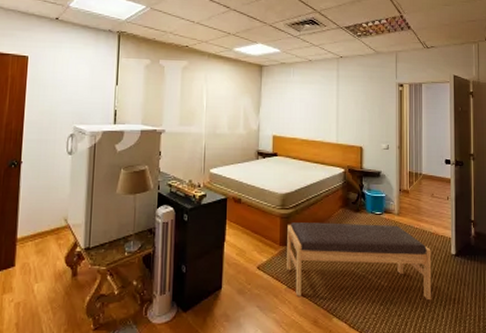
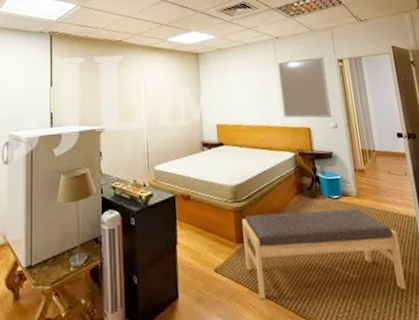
home mirror: none [338,80,385,140] -> present [277,57,332,119]

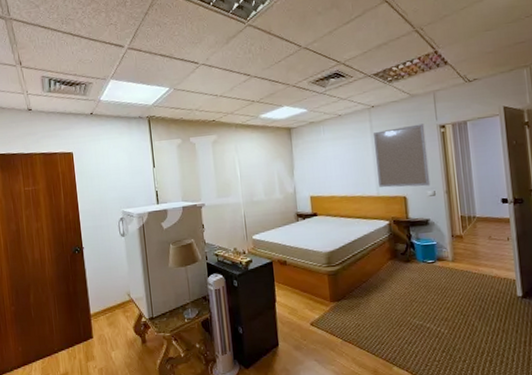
bench: present [242,208,406,299] -> none [336,272,499,349]

